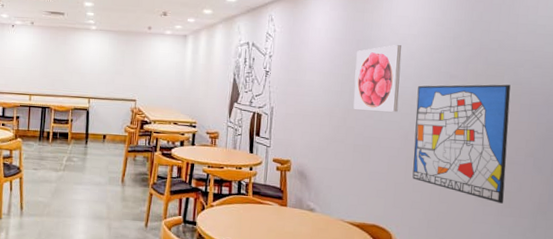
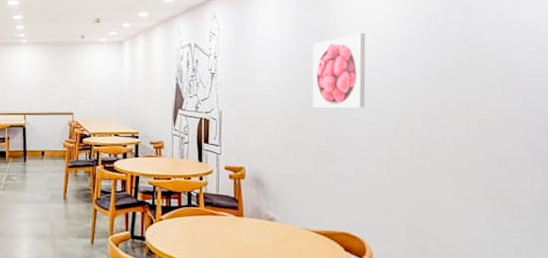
wall art: present [412,84,511,204] -> none [385,68,501,203]

